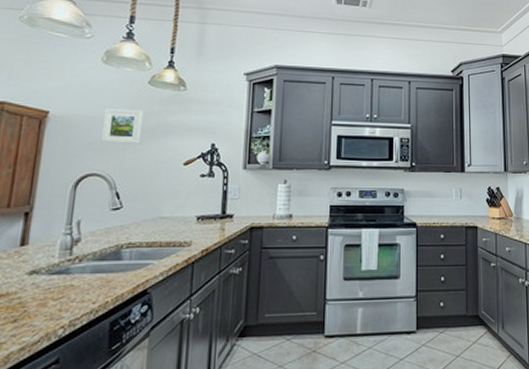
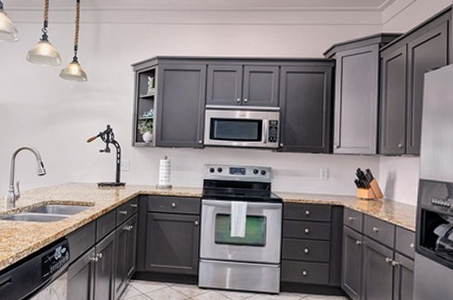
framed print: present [101,109,142,144] -> none [29,97,56,125]

